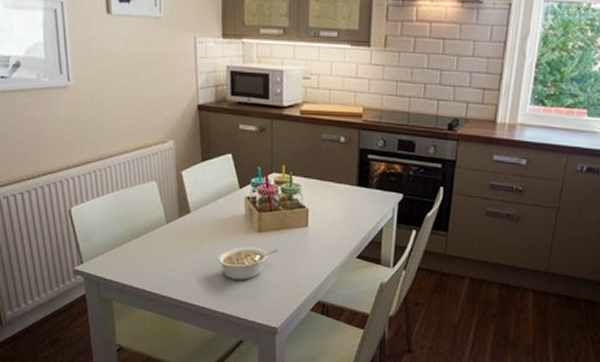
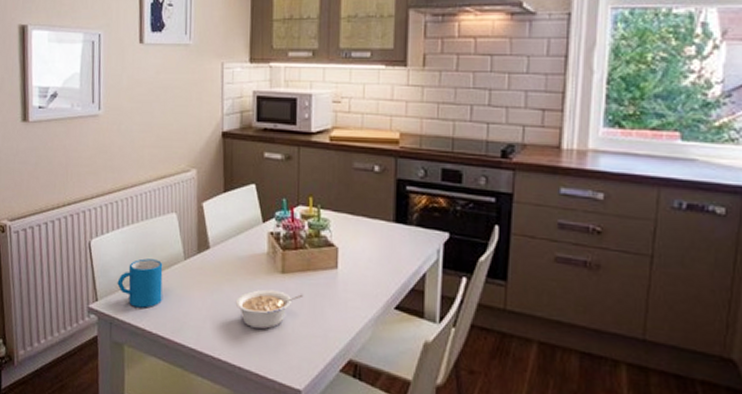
mug: none [101,223,147,268] -> present [117,258,163,308]

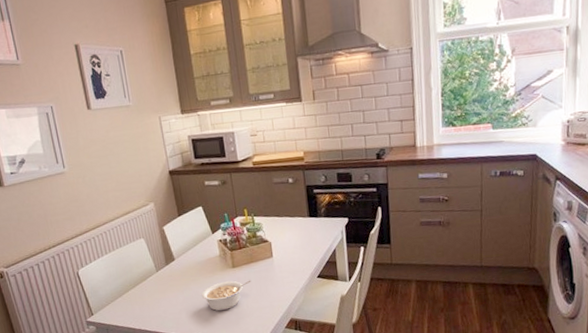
mug: present [117,258,163,308] -> none [106,275,145,314]

